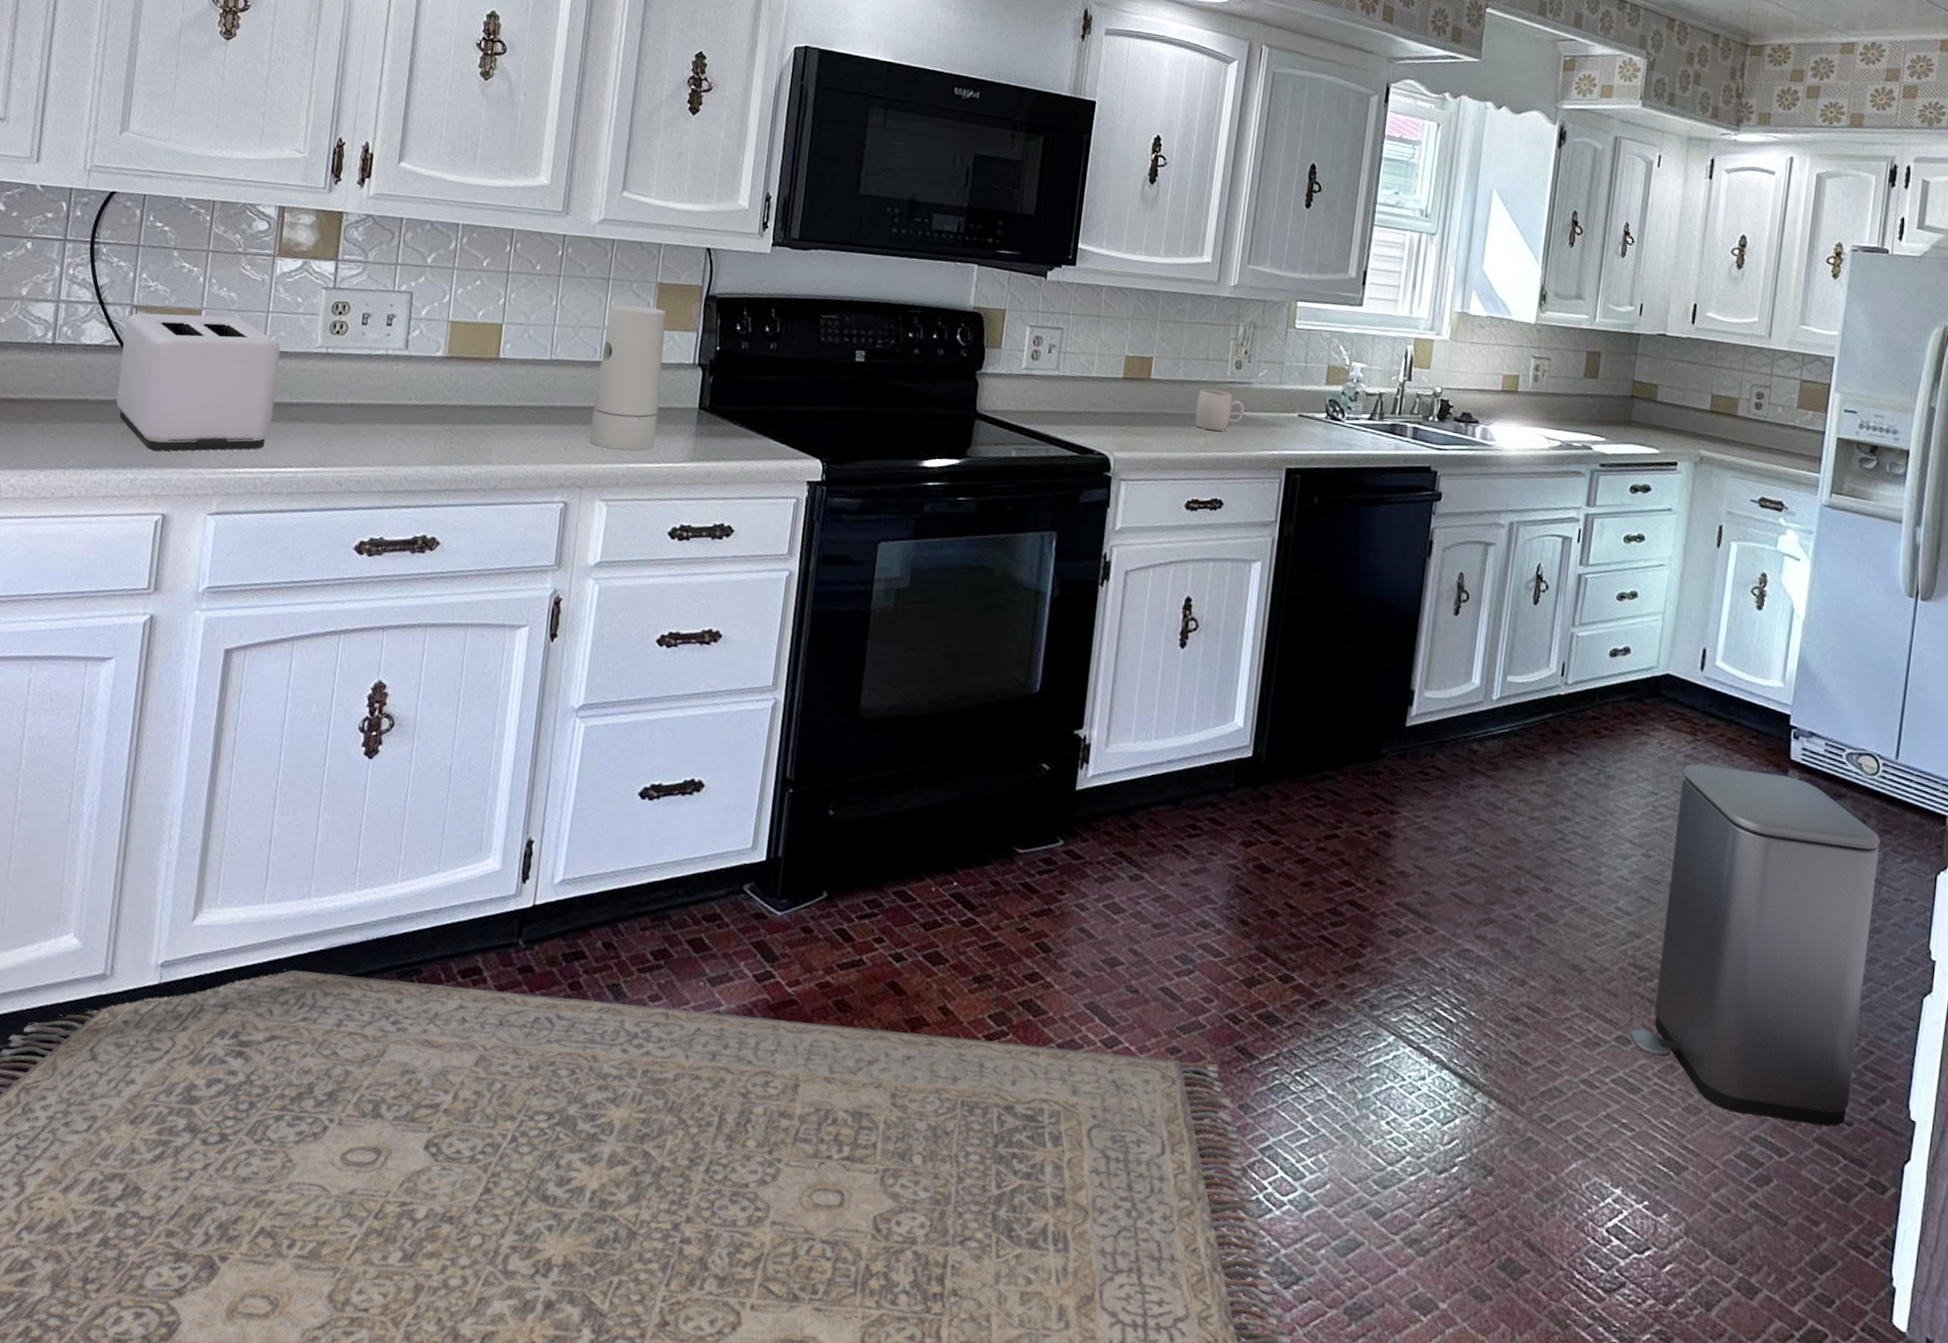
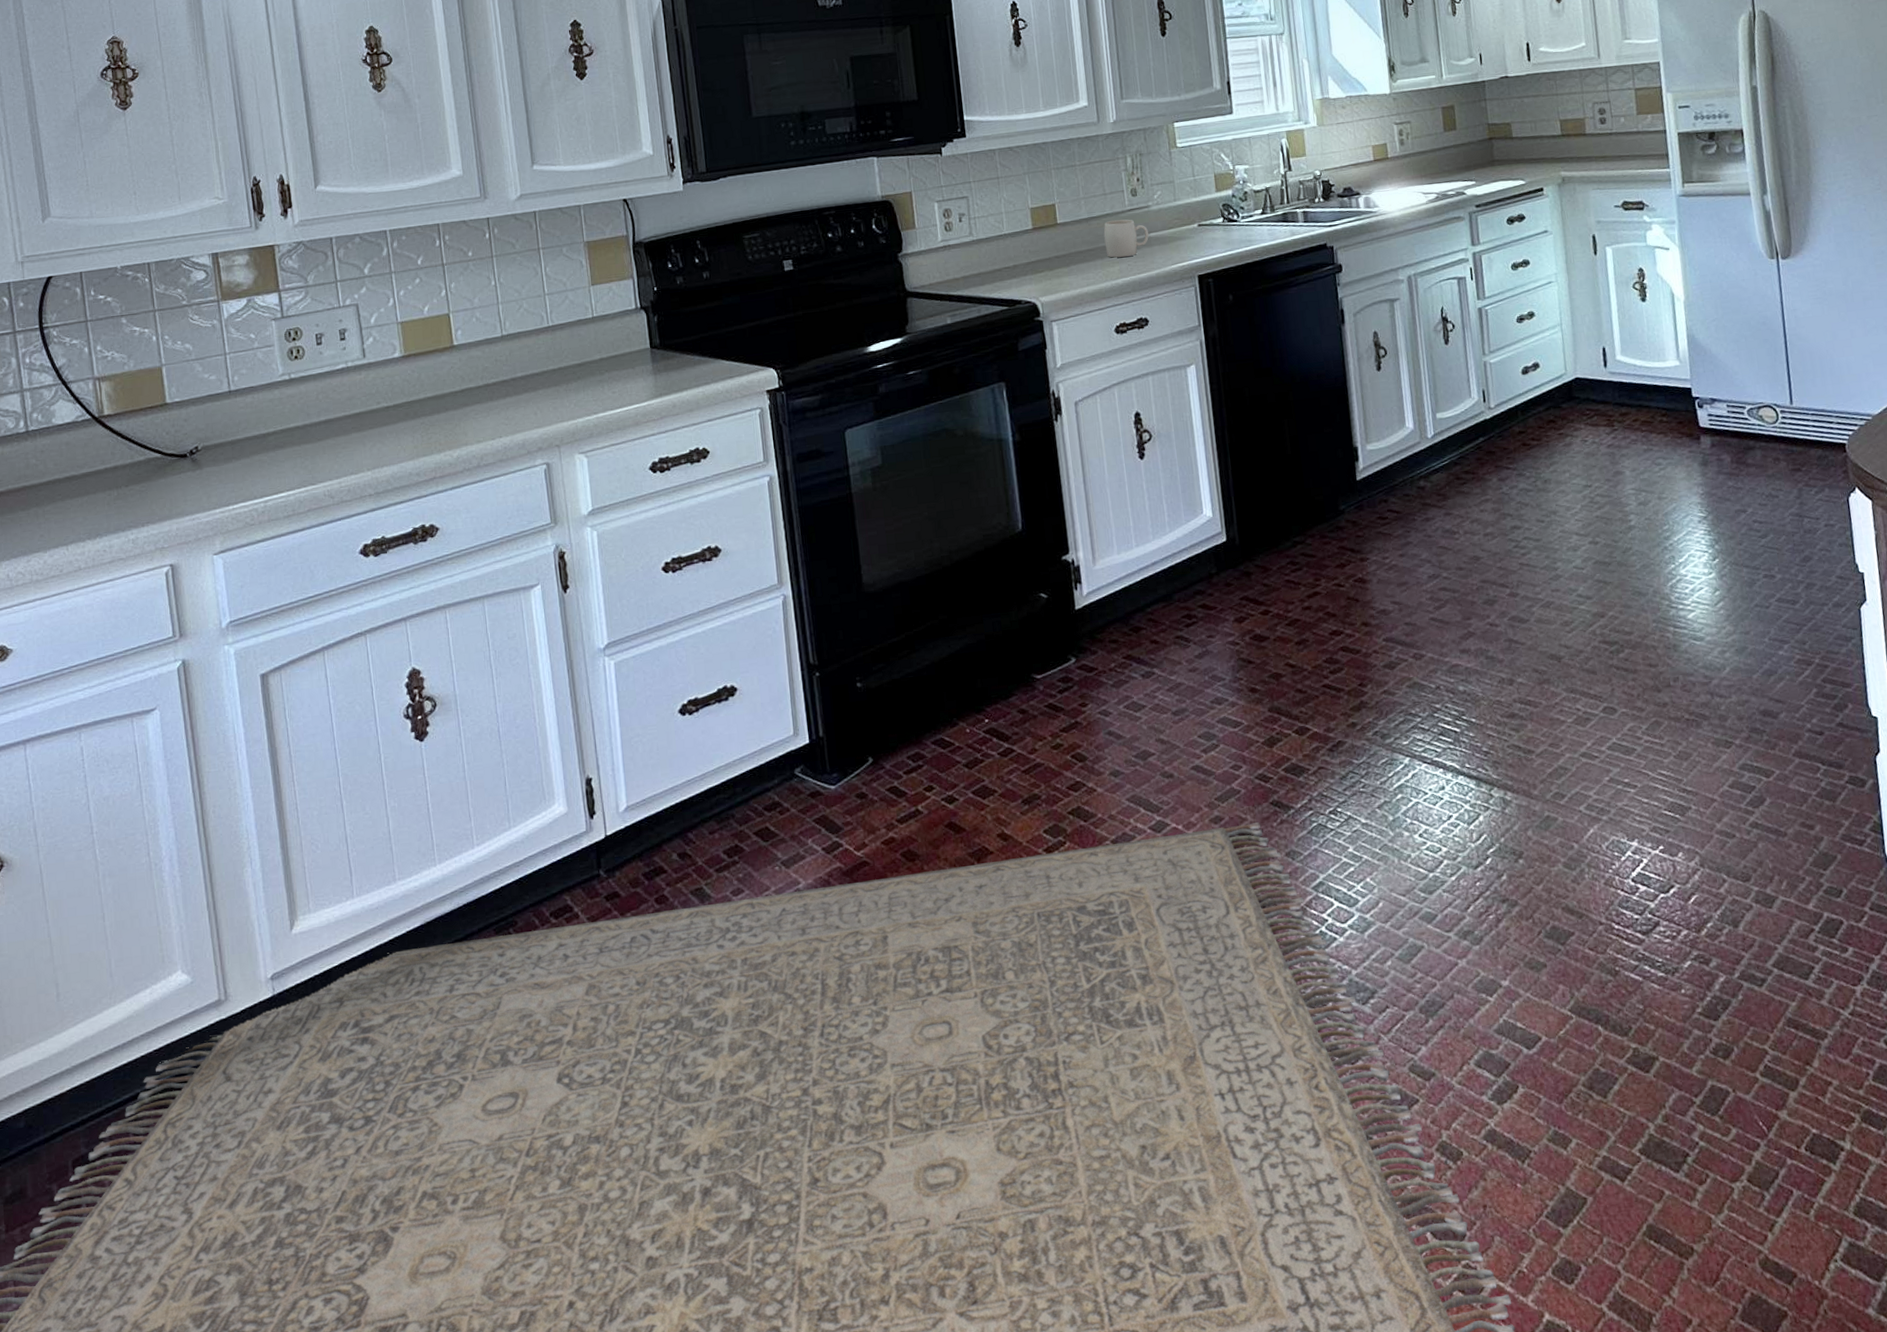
toaster: present [116,313,281,452] -> none [92,366,255,508]
canister: present [589,304,666,451] -> none [546,265,617,405]
pedal bin: present [1630,764,1881,1126] -> none [1608,442,1817,749]

